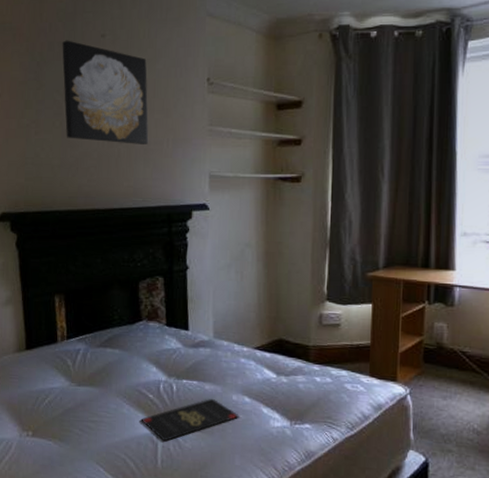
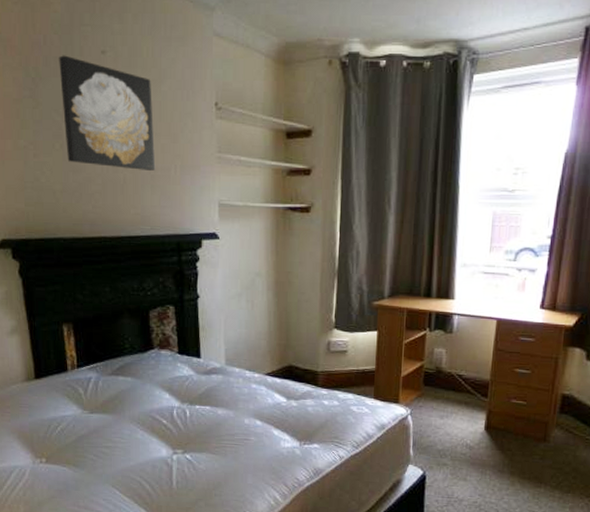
playing card: present [141,398,240,442] -> none [155,422,251,464]

